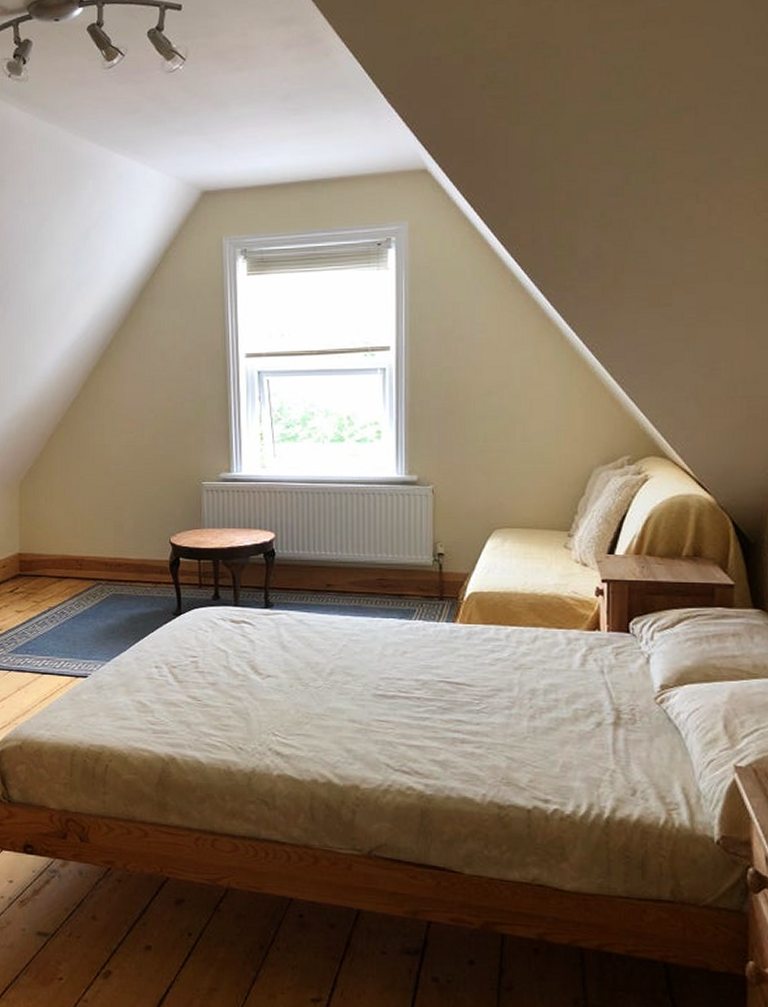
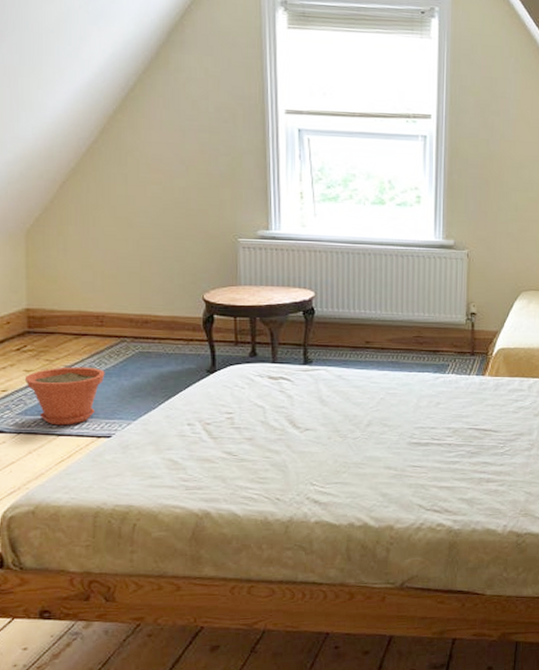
plant pot: none [16,608,83,664] -> present [24,366,105,426]

